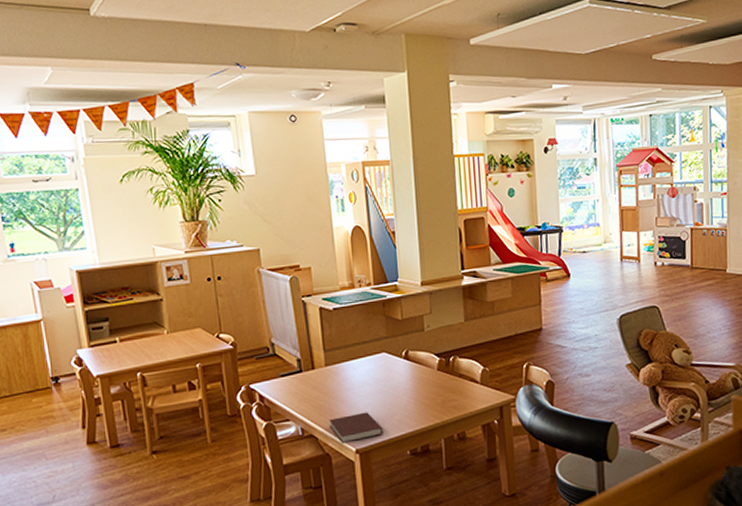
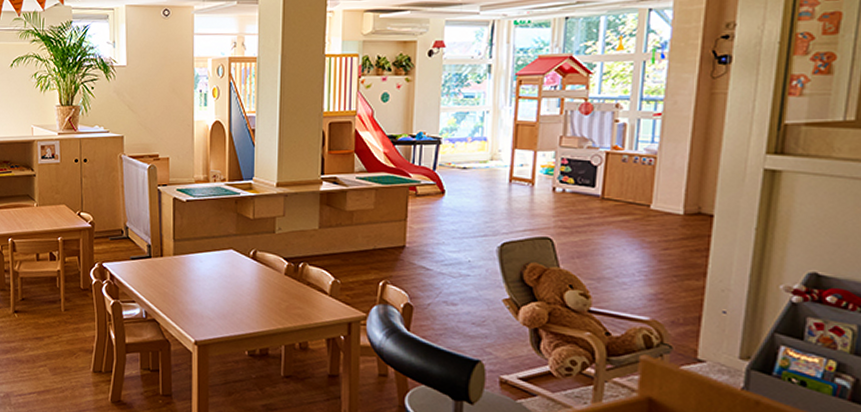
notebook: present [329,412,383,443] -> none [172,305,223,333]

